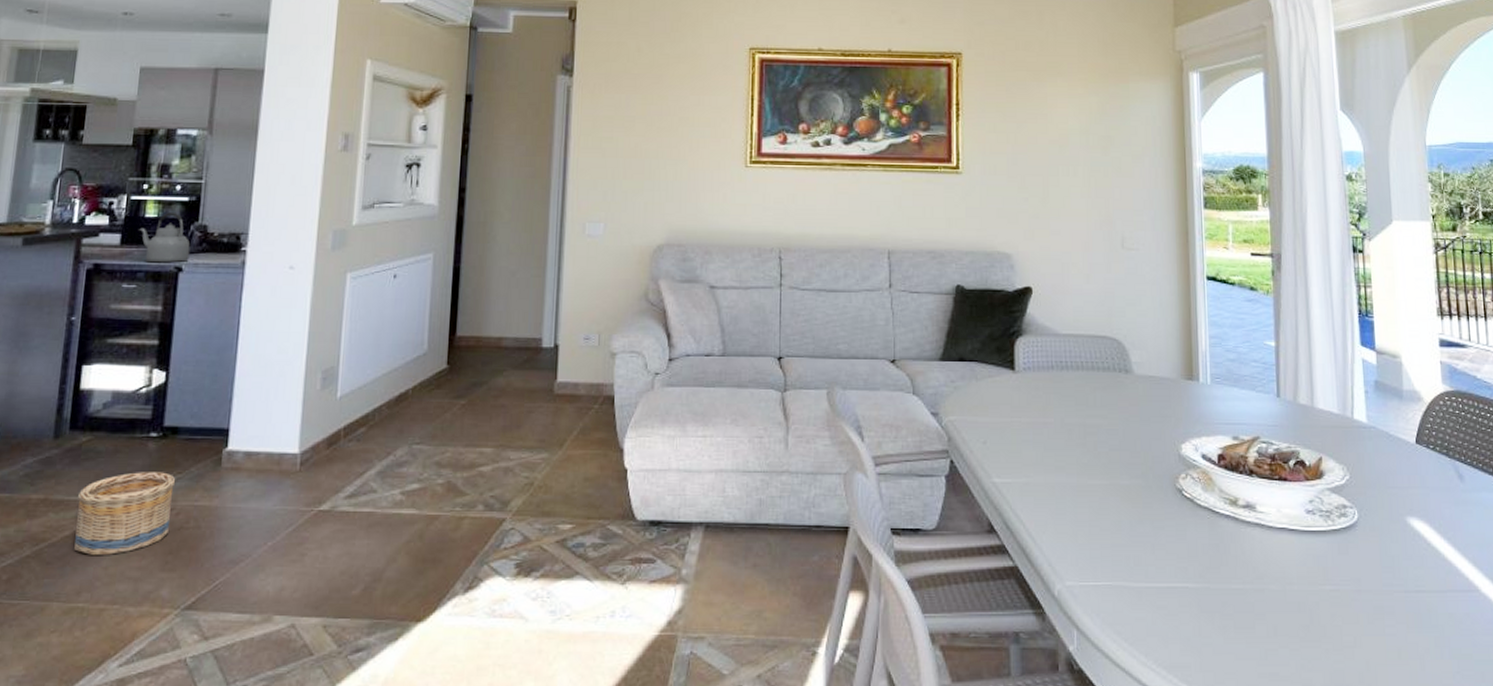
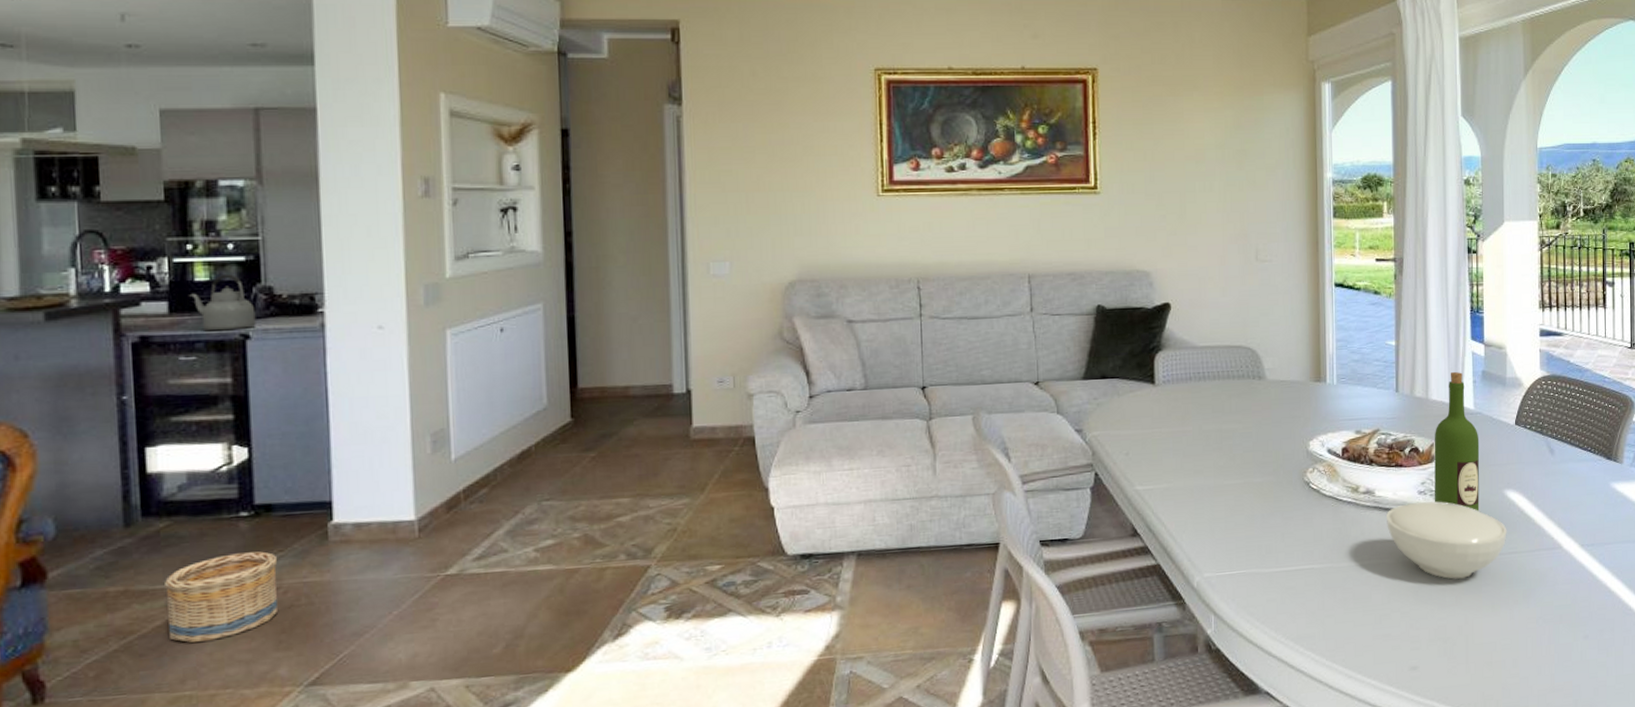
bowl: none [1270,522,1413,617] -> present [1386,501,1507,580]
wine bottle: none [1322,379,1378,539] -> present [1434,371,1480,511]

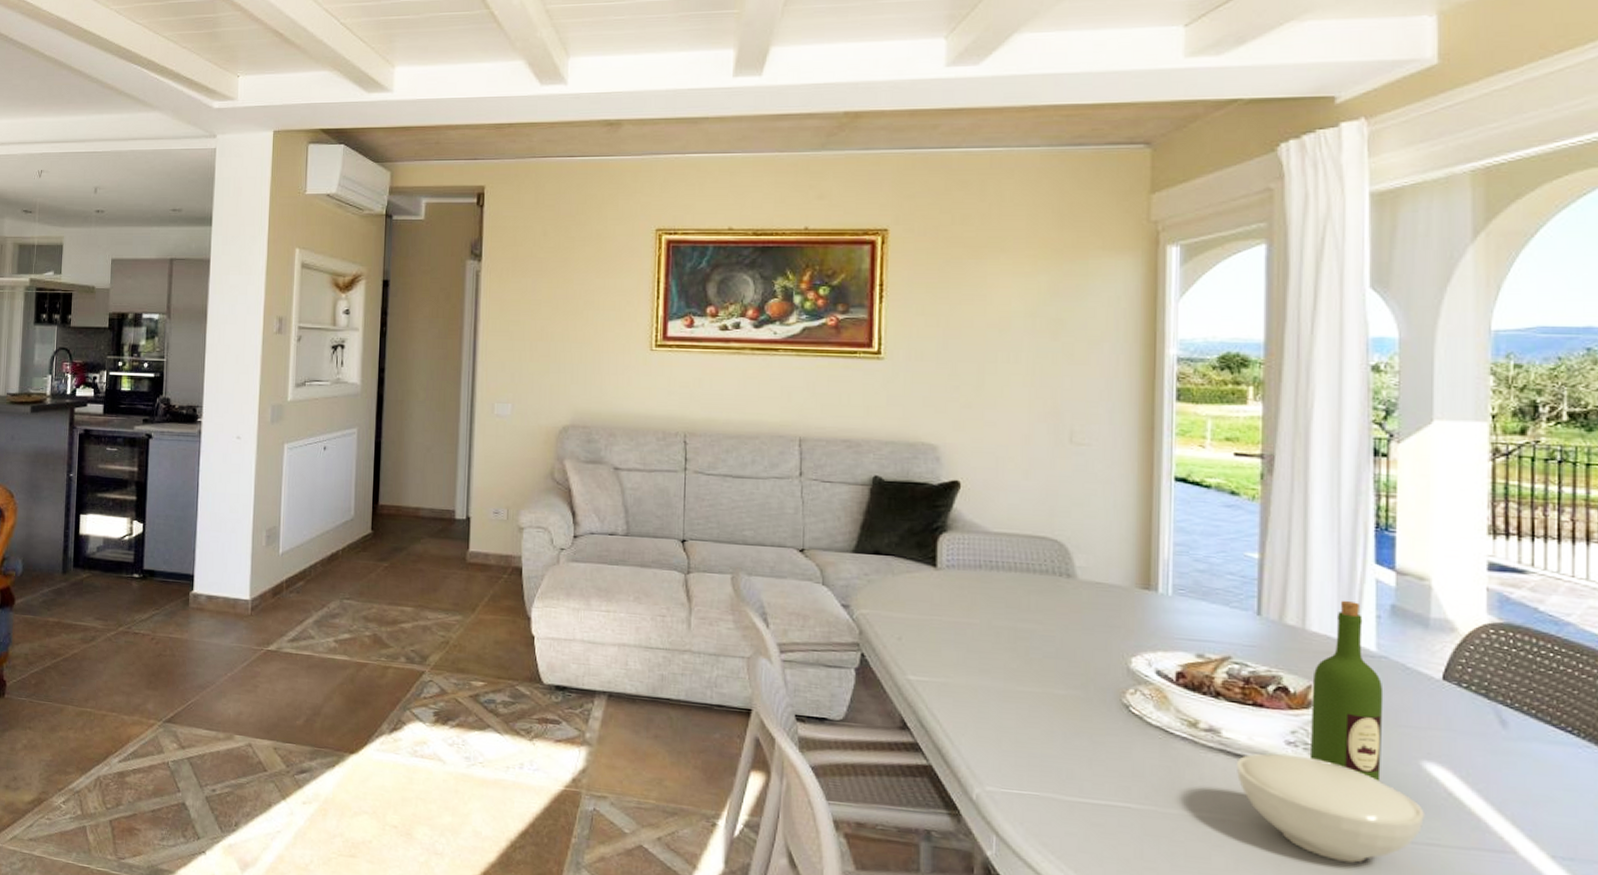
basket: present [165,551,278,644] -> none [82,606,155,672]
kettle: present [188,274,256,332] -> none [116,387,157,431]

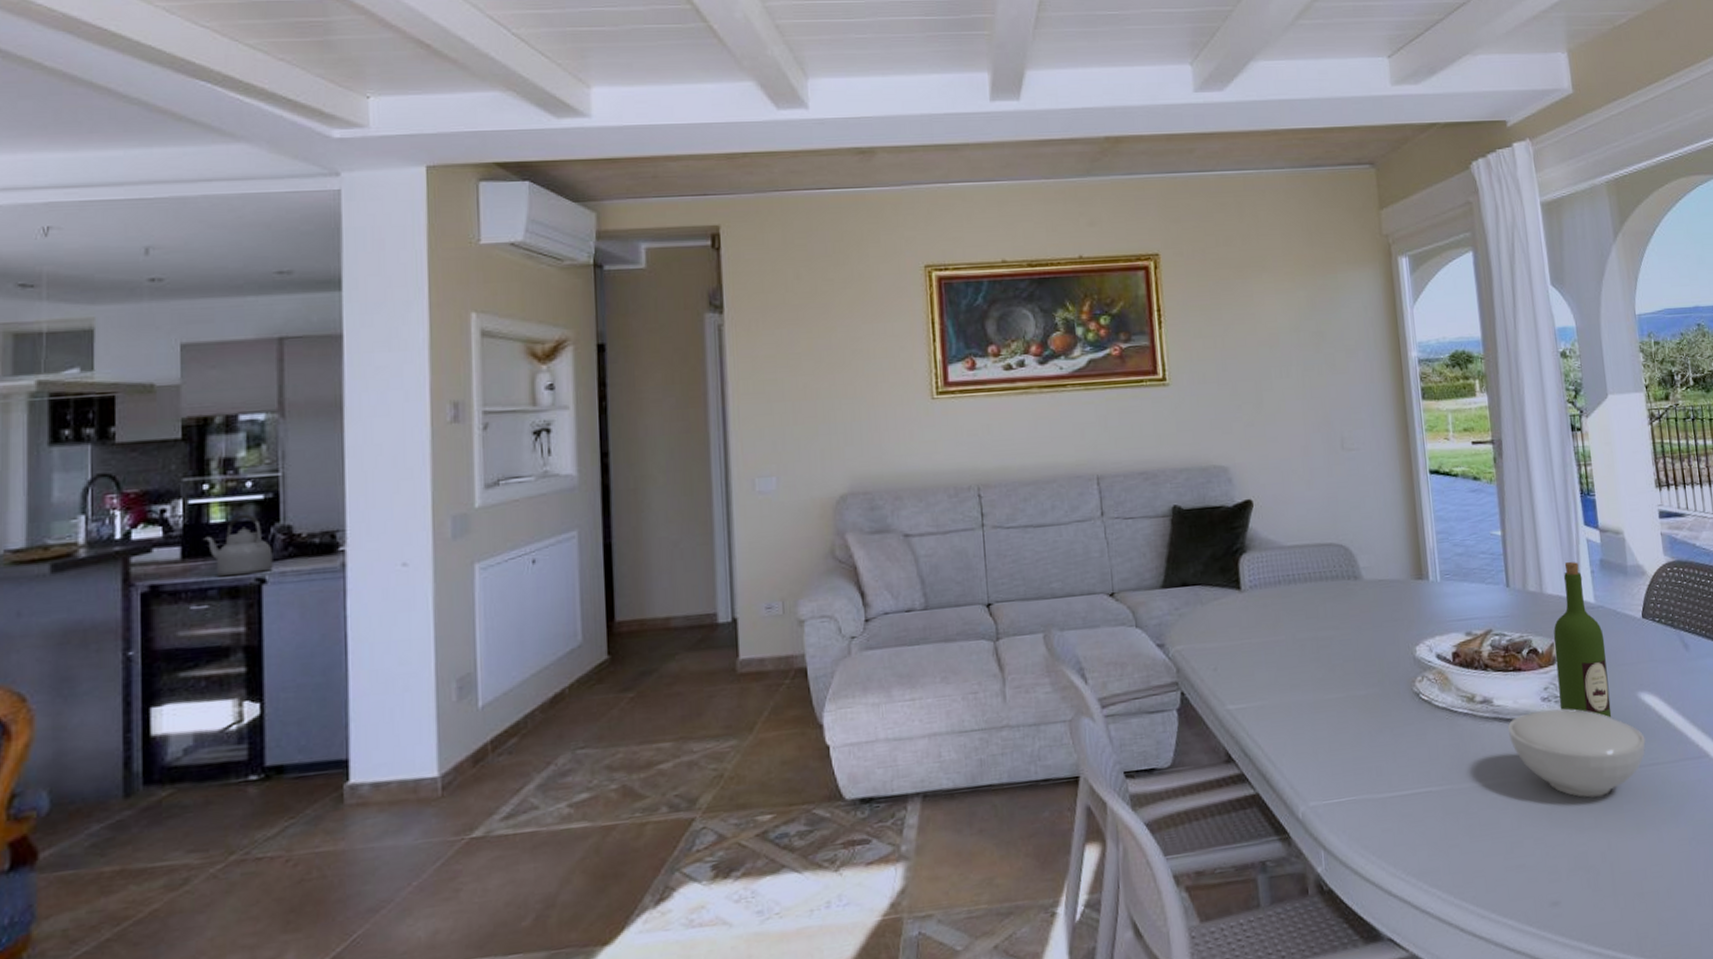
kettle: none [116,387,157,431] -> present [202,514,273,577]

